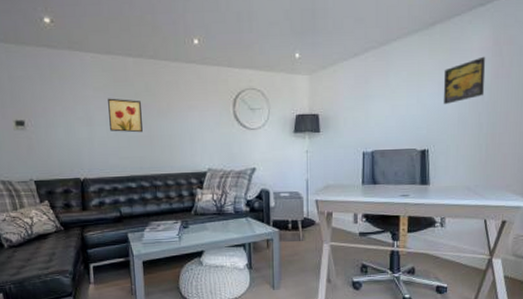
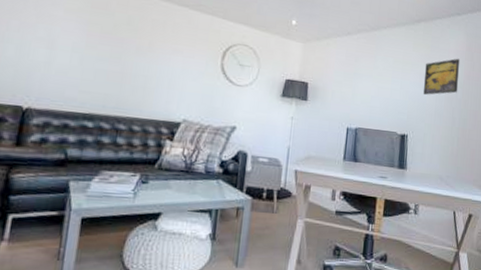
wall art: present [108,98,143,133] -> none [75,23,119,68]

